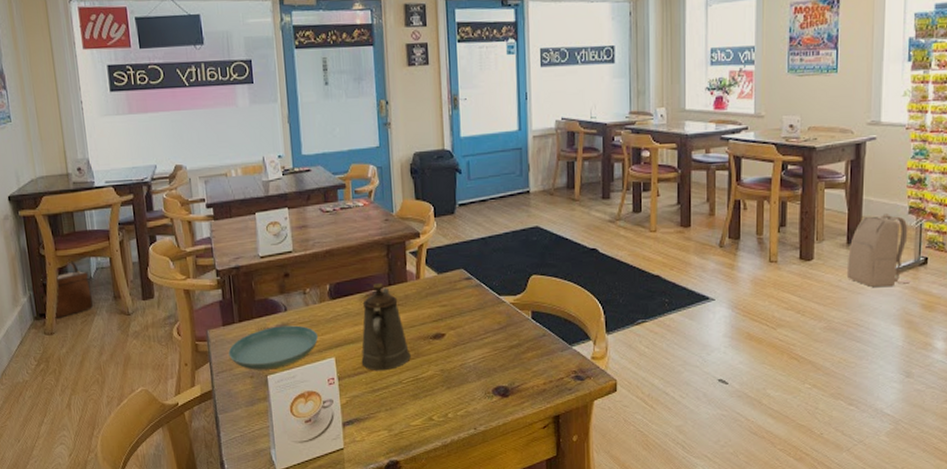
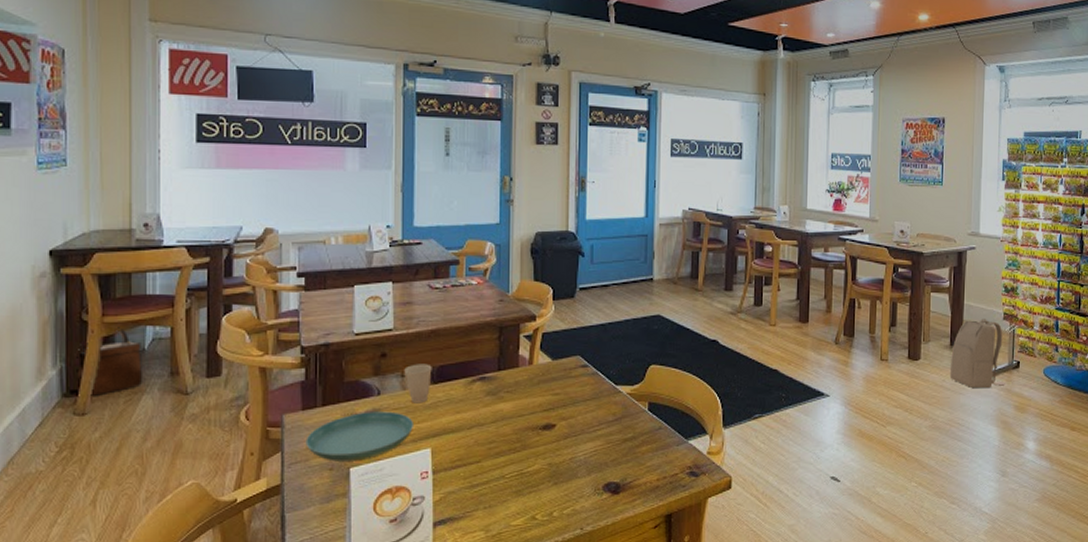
cup: none [305,281,330,318] -> present [404,364,432,404]
coffee pot: present [361,282,411,370] -> none [461,366,517,463]

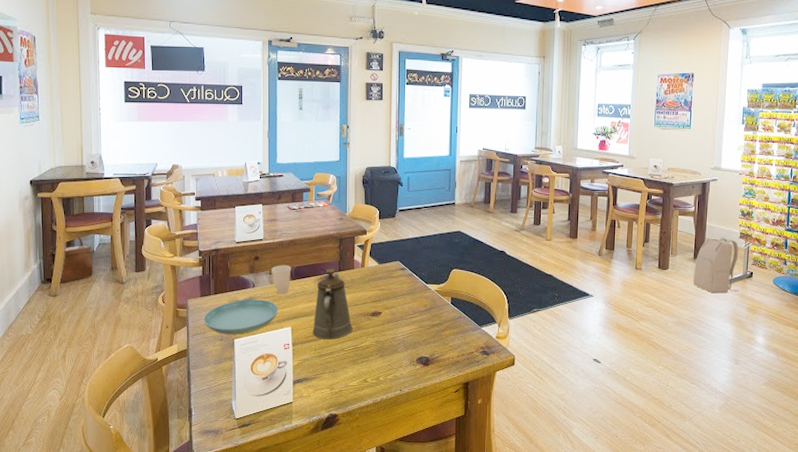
coffee pot: none [461,366,517,463] -> present [312,268,353,339]

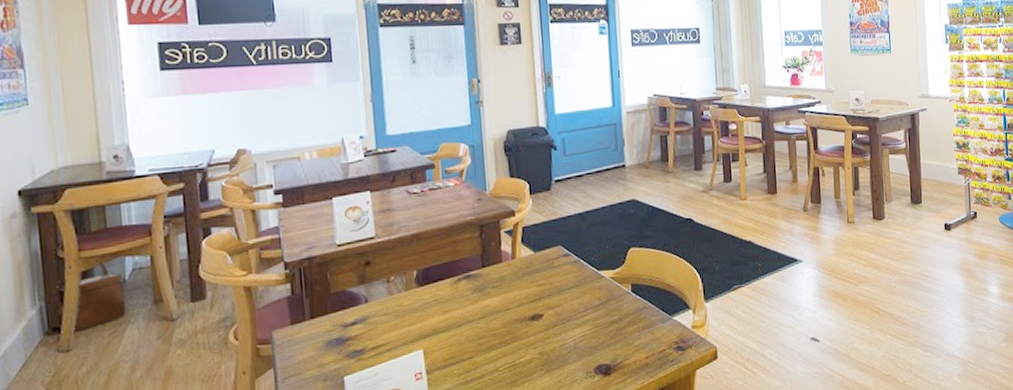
saucer: present [203,299,278,335] -> none [297,317,403,372]
cup: present [271,265,291,294] -> none [389,267,417,308]
coffee pot: present [312,268,353,339] -> none [452,264,507,360]
backpack: present [692,237,739,294] -> none [912,175,964,241]

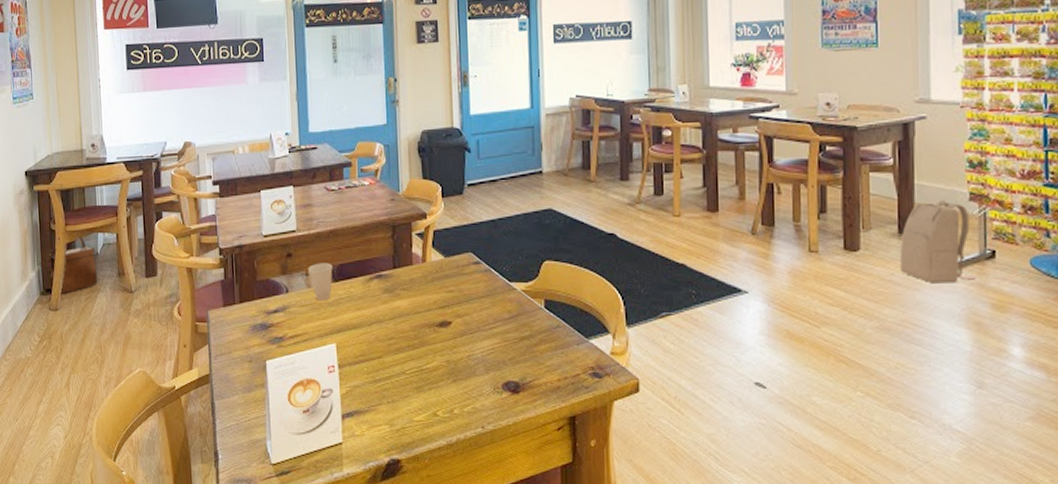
cup: none [389,267,417,308] -> present [308,262,333,301]
backpack: none [912,175,964,241] -> present [899,200,975,284]

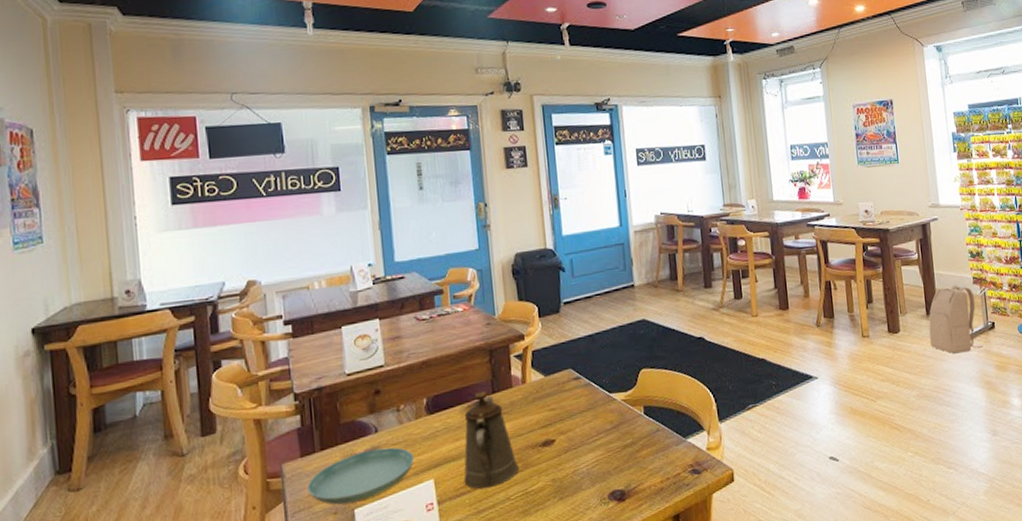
handbag: present [44,235,97,295] -> none [60,397,136,472]
saucer: none [227,308,319,354] -> present [307,447,414,505]
cup: present [308,262,333,301] -> none [399,395,427,437]
coffee pot: none [363,264,415,359] -> present [464,390,519,489]

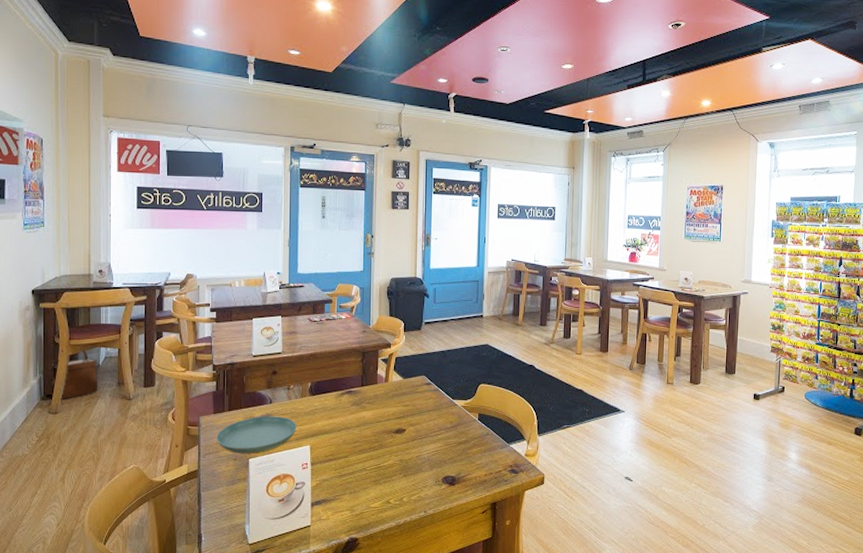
handbag: none [60,397,136,472] -> present [45,348,97,401]
coffee pot: present [464,390,519,489] -> none [332,383,375,458]
backpack: present [928,285,983,353] -> none [724,351,771,409]

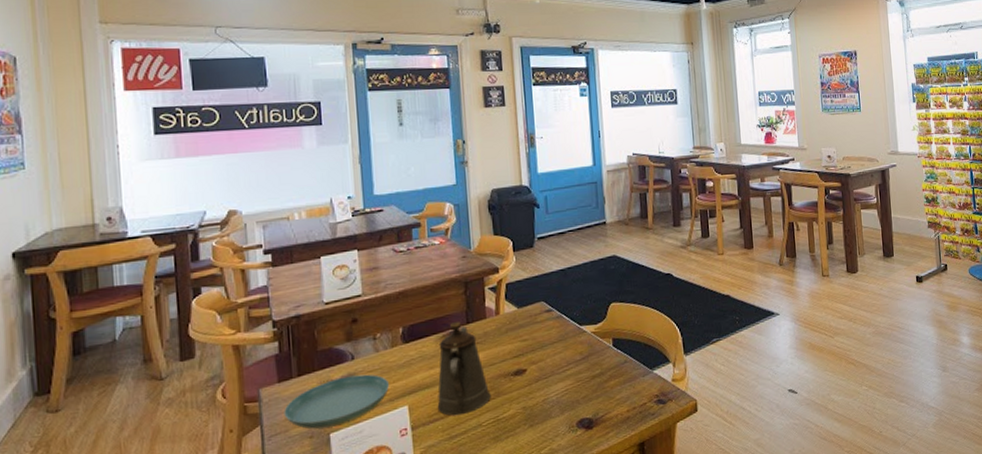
handbag: present [45,348,97,401] -> none [39,321,115,394]
coffee pot: none [332,383,375,458] -> present [437,320,491,416]

